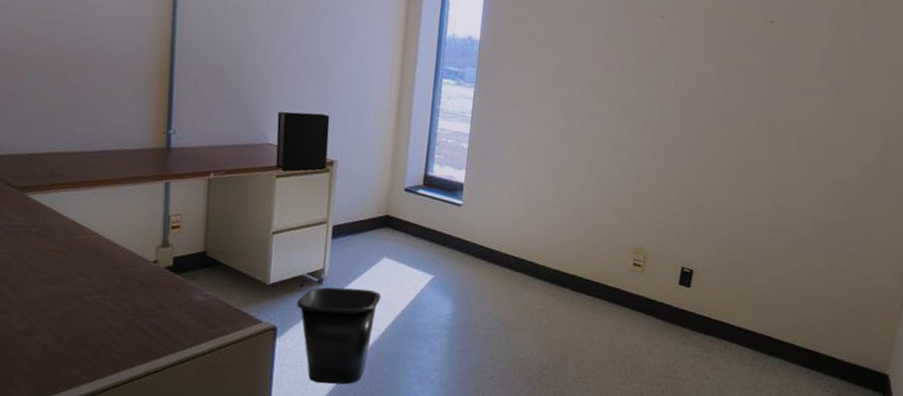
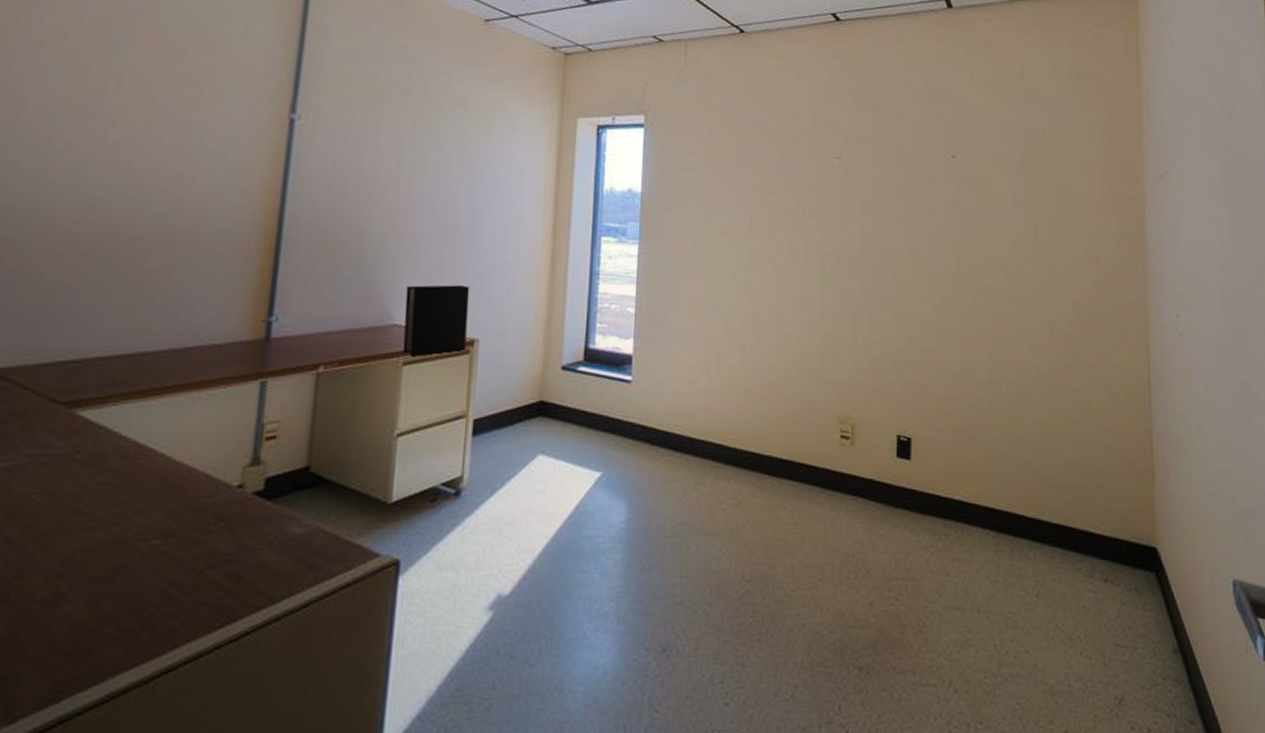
waste bin: present [296,287,381,385] -> none [426,498,536,635]

